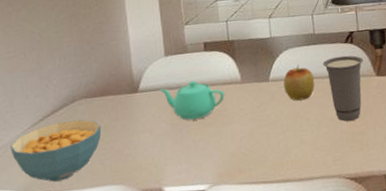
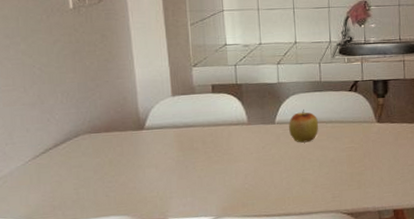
cereal bowl: present [10,119,102,182] -> none [10,154,106,212]
teapot: present [159,80,225,120] -> none [165,120,231,157]
cup: present [323,55,364,122] -> none [327,102,366,163]

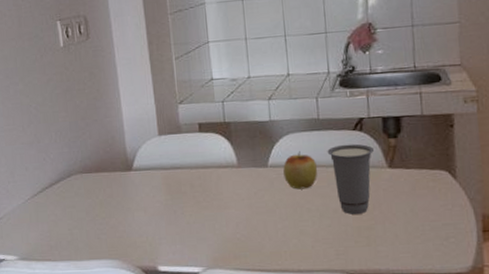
cup: none [327,102,366,163] -> present [327,143,375,214]

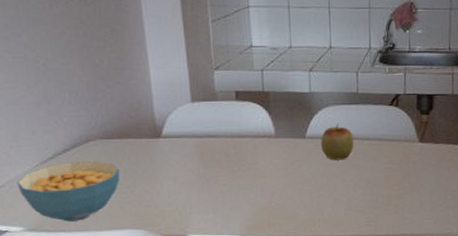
cereal bowl: none [13,194,97,252] -> present [17,161,120,222]
cup: present [327,143,375,214] -> none [364,118,408,185]

